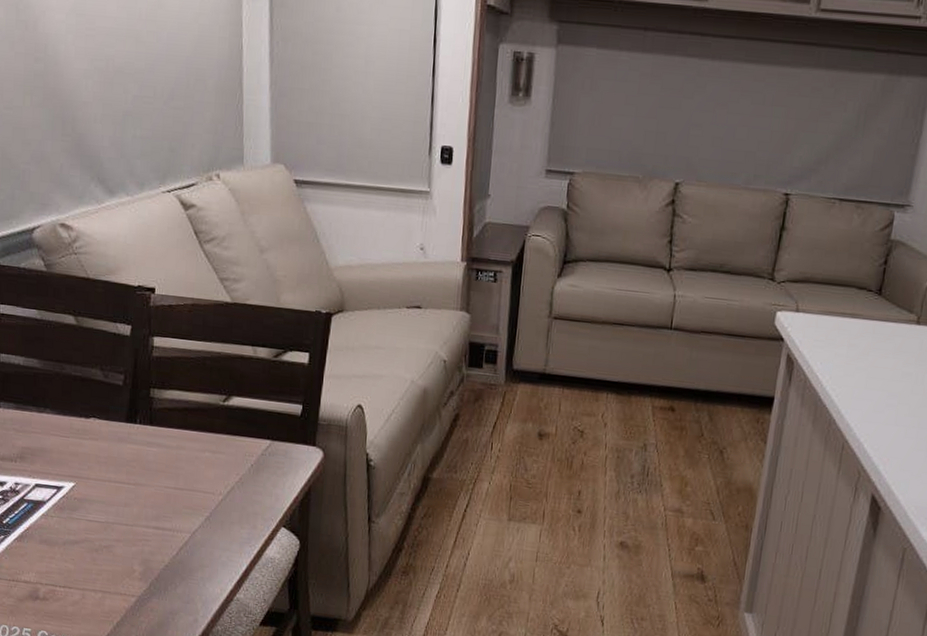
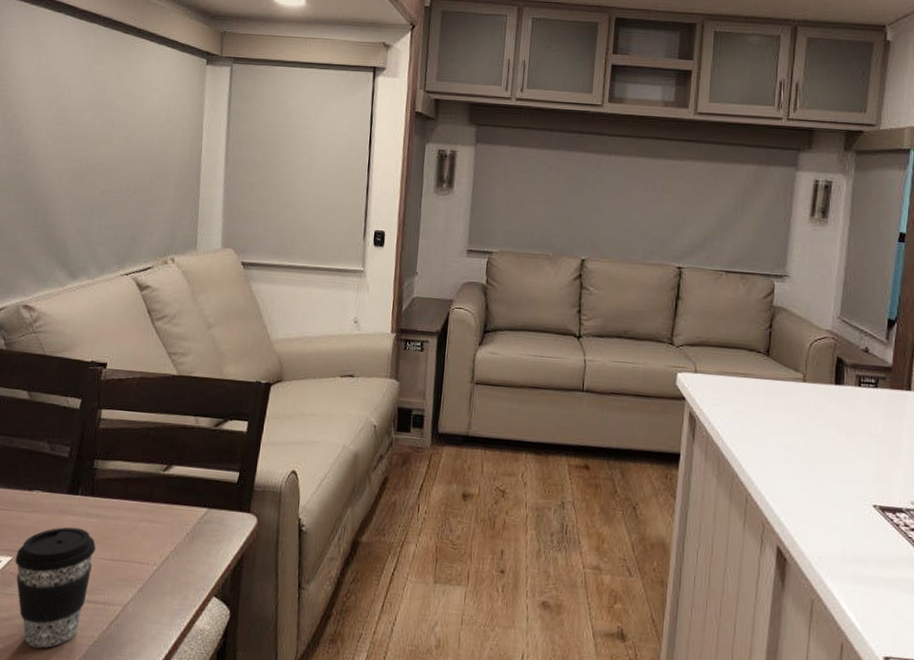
coffee cup: none [78,455,160,571] -> present [15,527,97,648]

